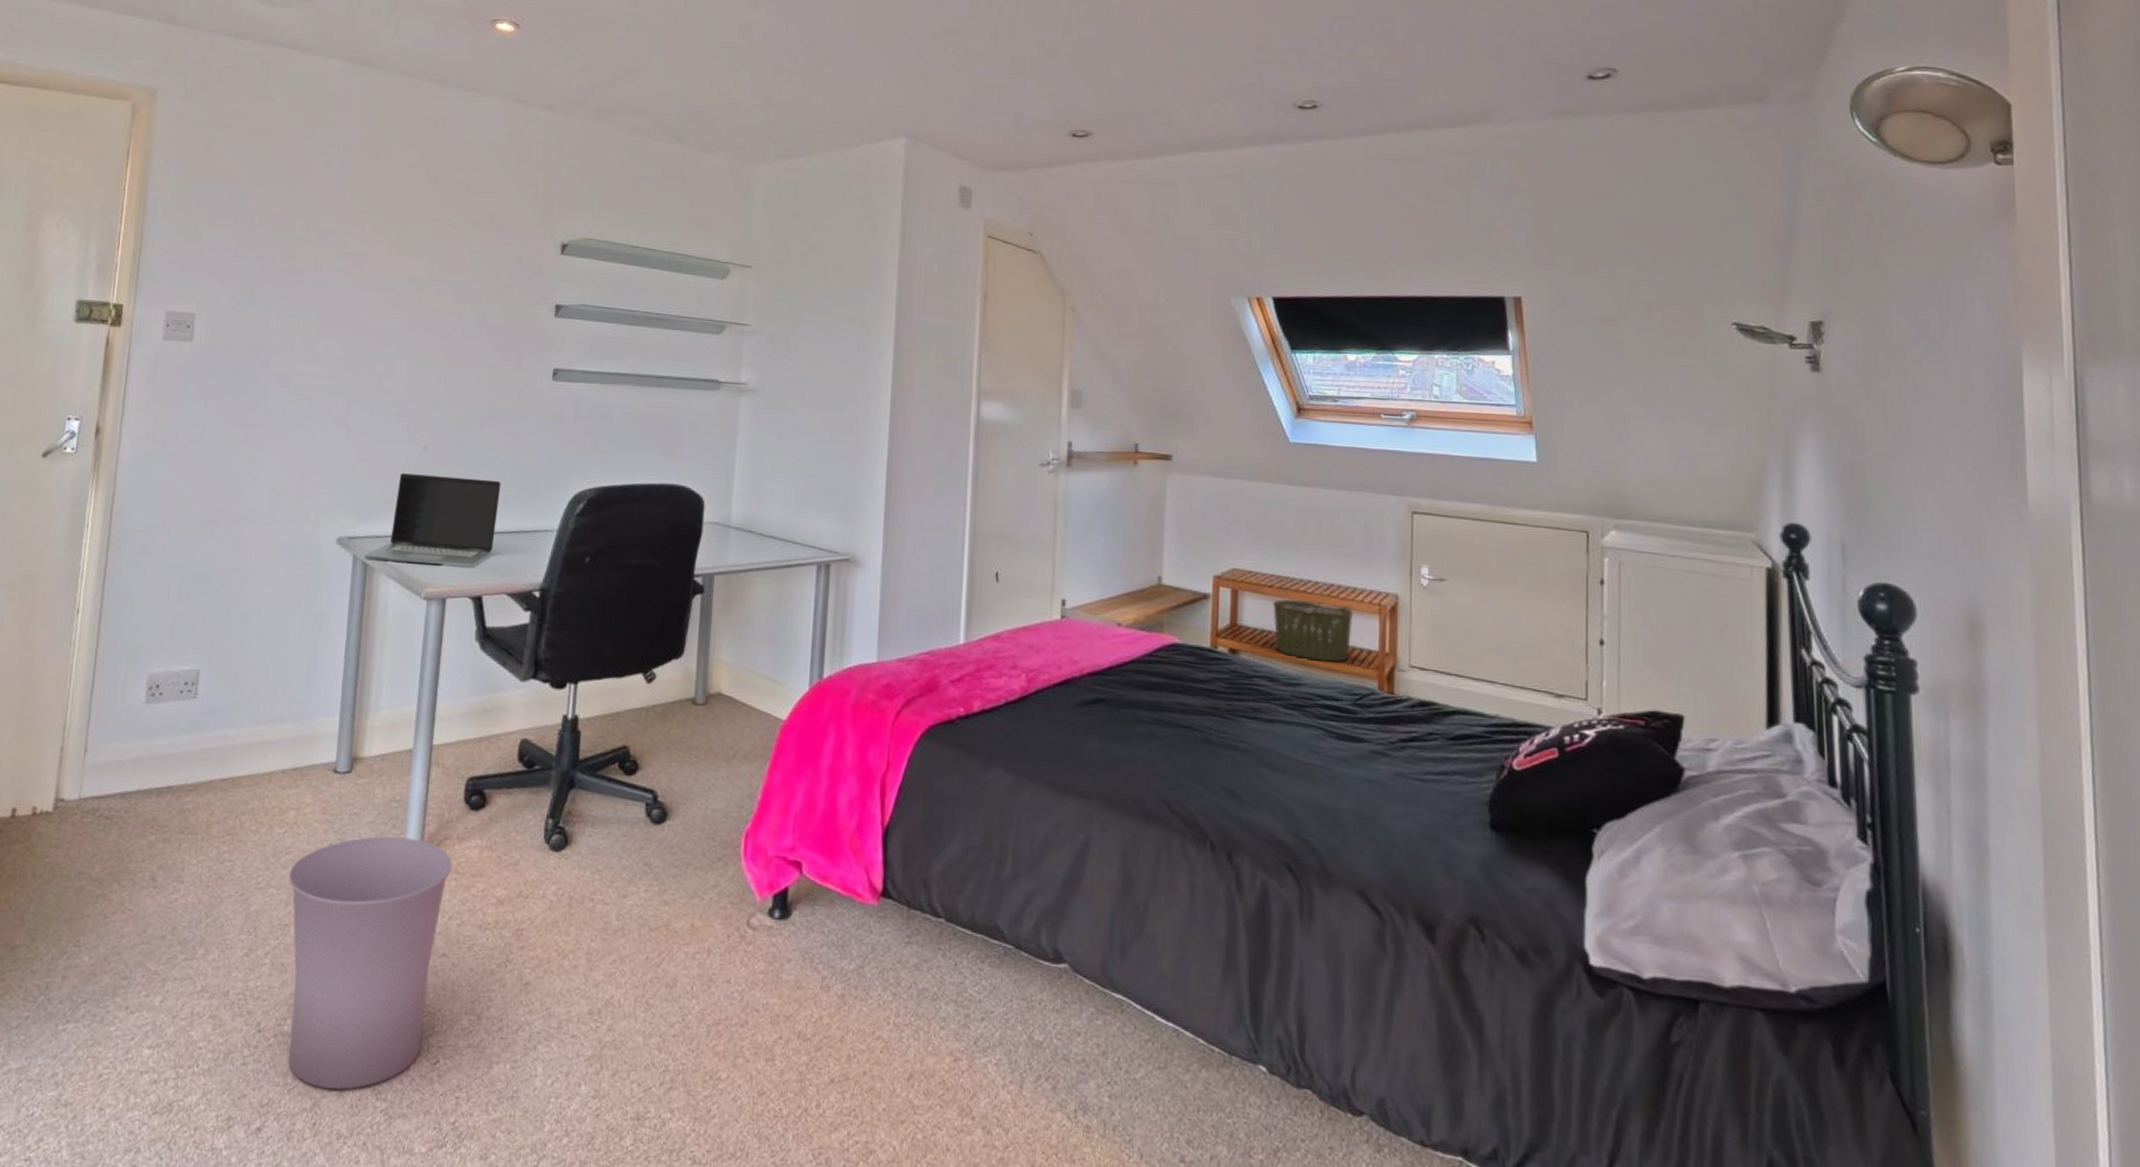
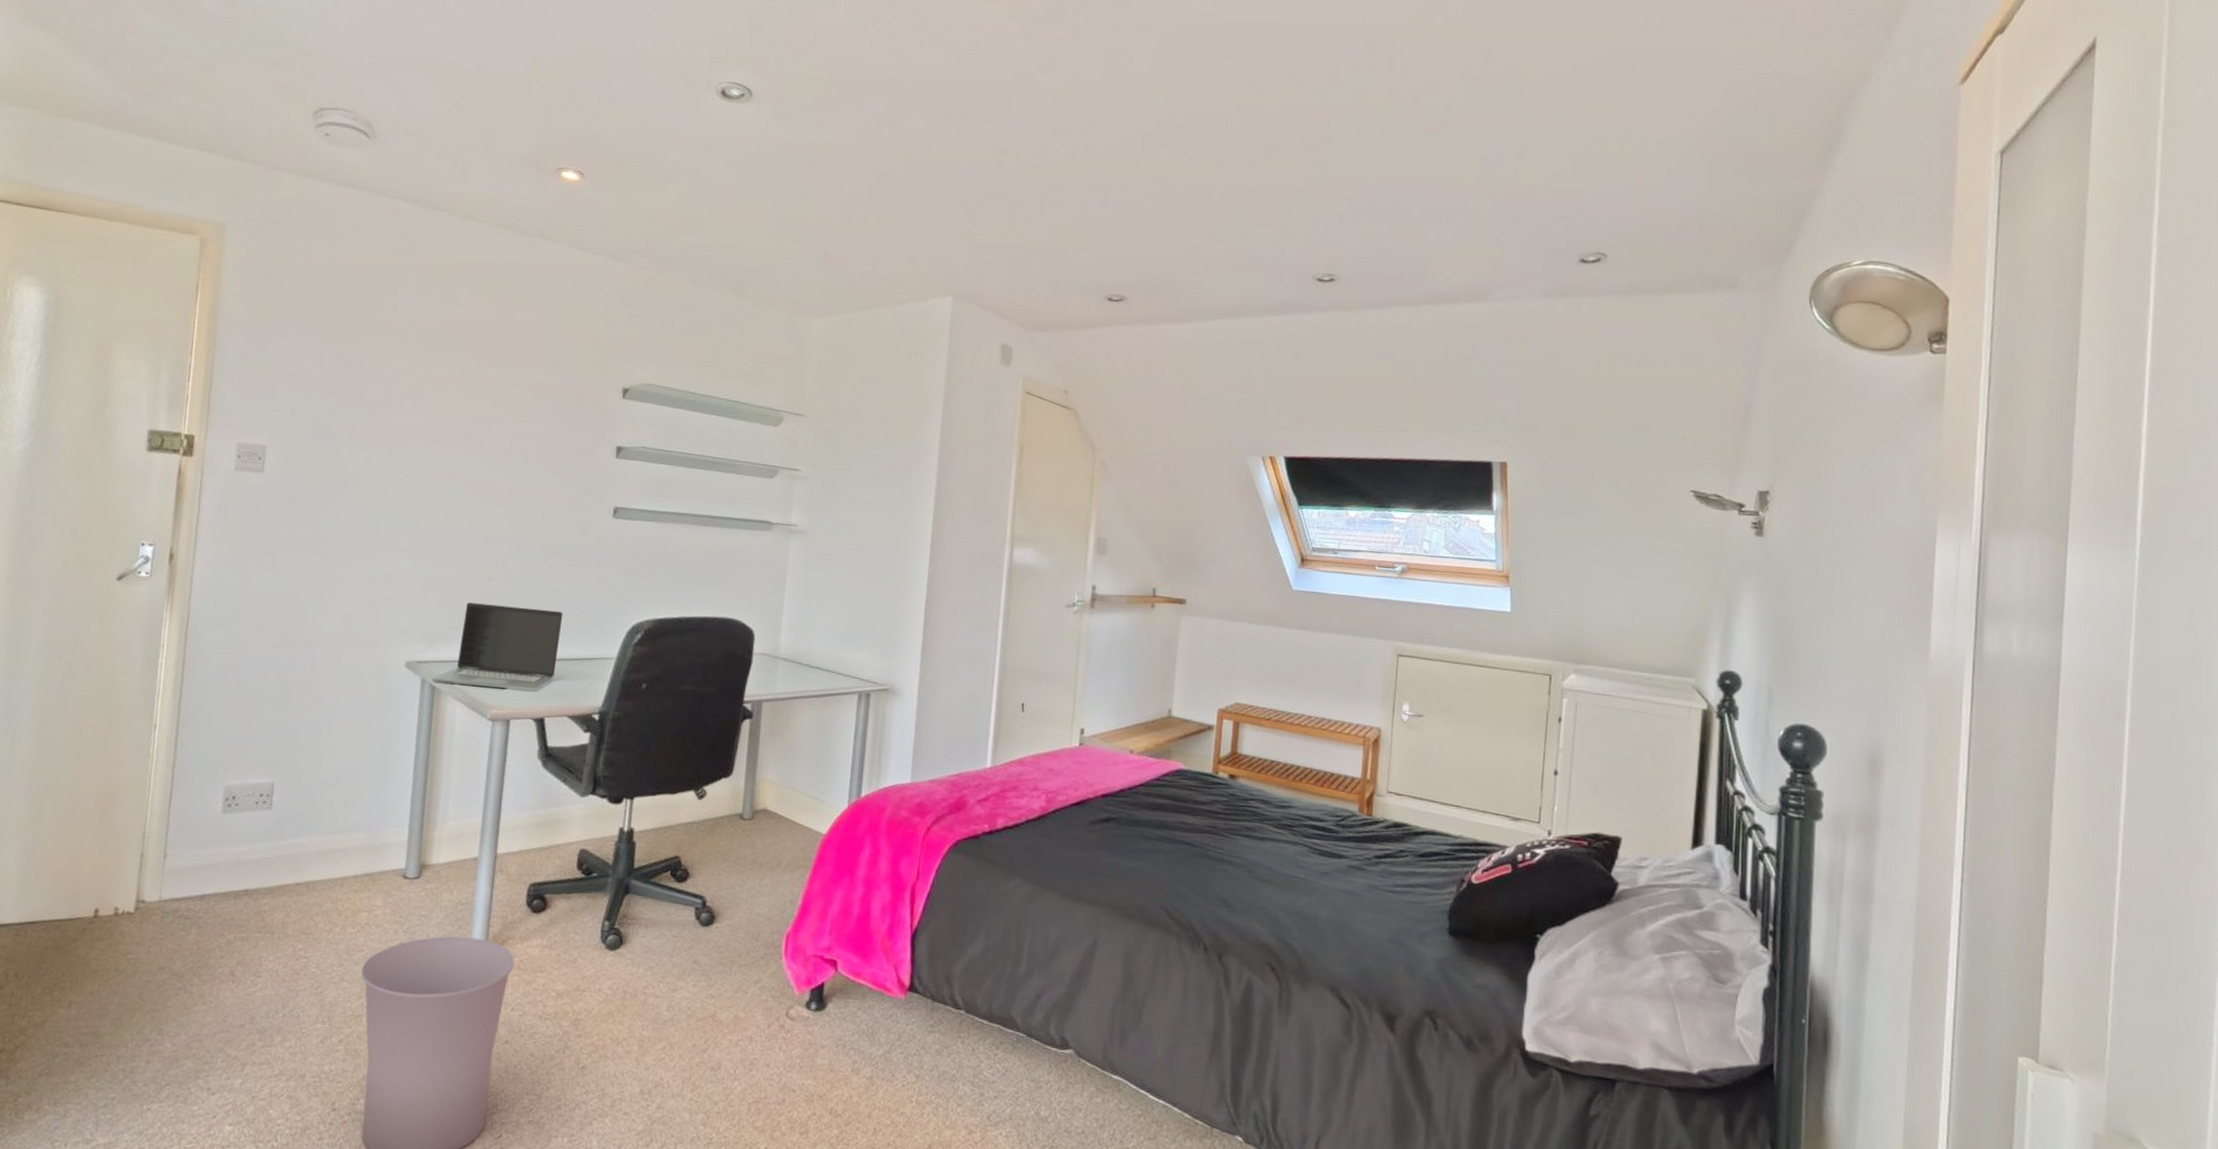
basket: present [1273,598,1354,663] -> none [1269,730,1341,788]

